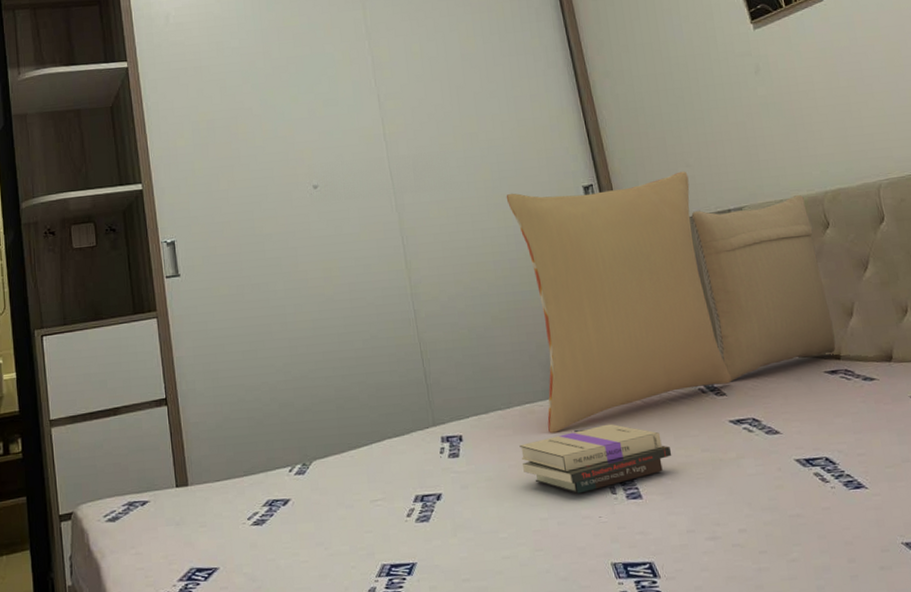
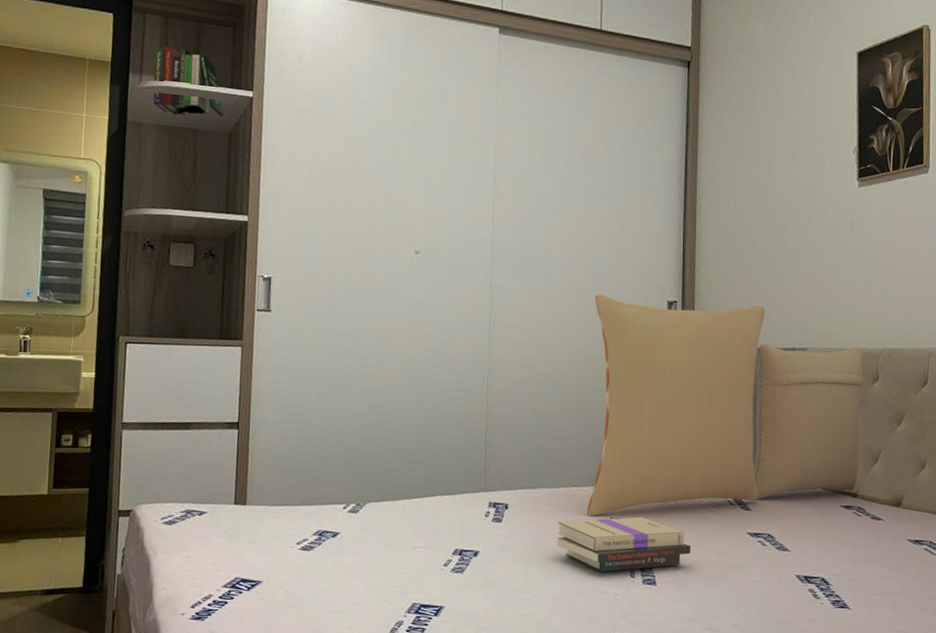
books: none [28,34,104,100] -> present [153,46,225,117]

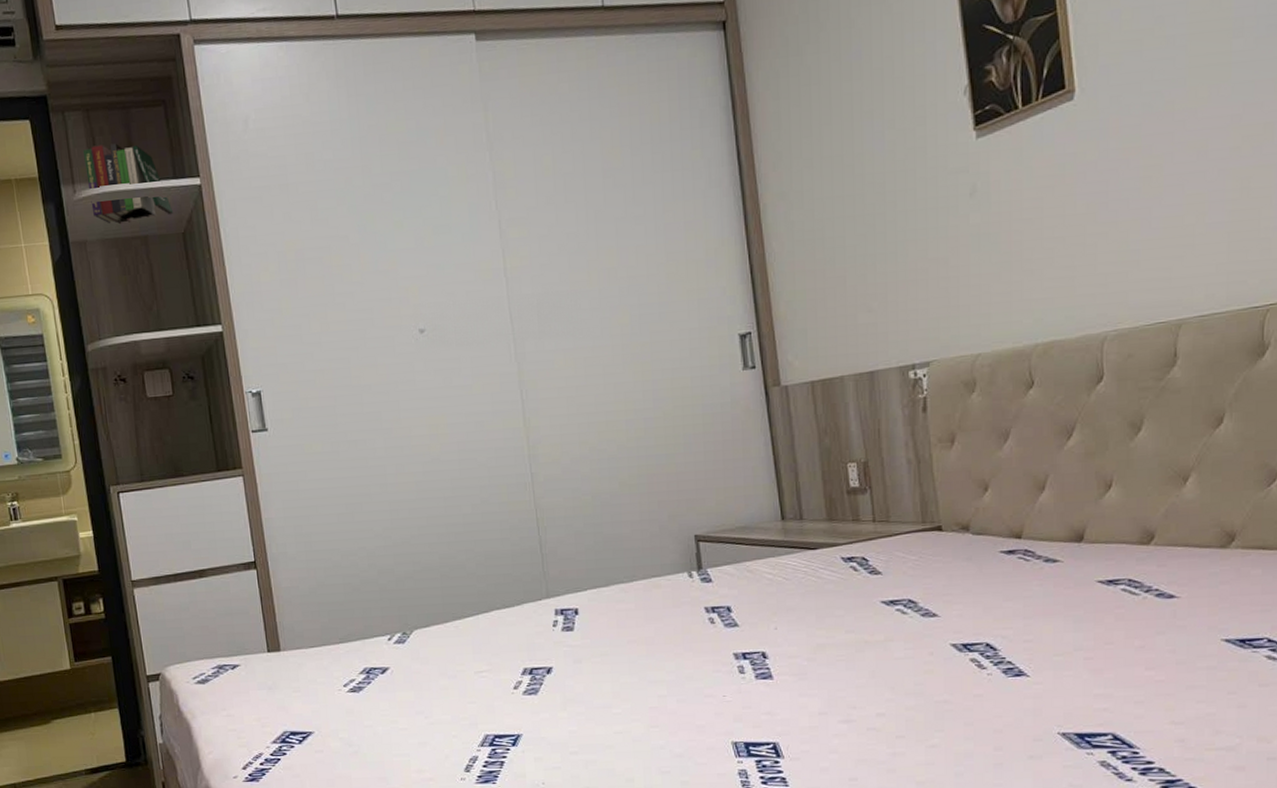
books: present [557,517,691,572] -> none [641,601,812,672]
pillow: present [587,294,765,516] -> none [646,317,889,609]
pillow: present [753,344,863,500] -> none [866,348,1019,560]

